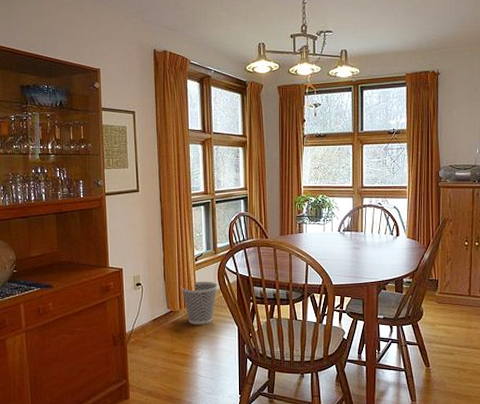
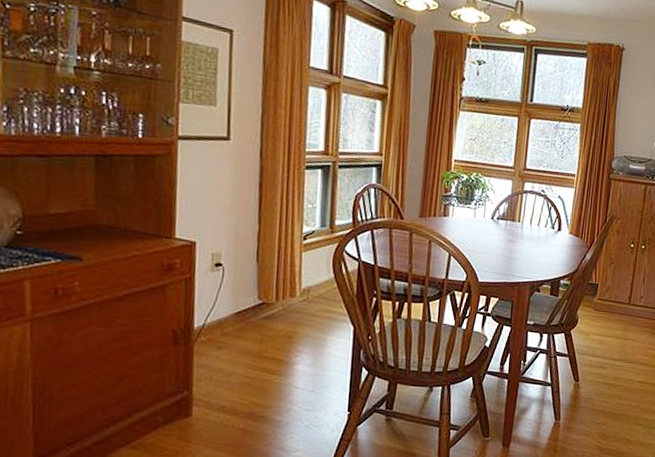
wastebasket: present [181,281,218,325] -> none [279,266,332,322]

